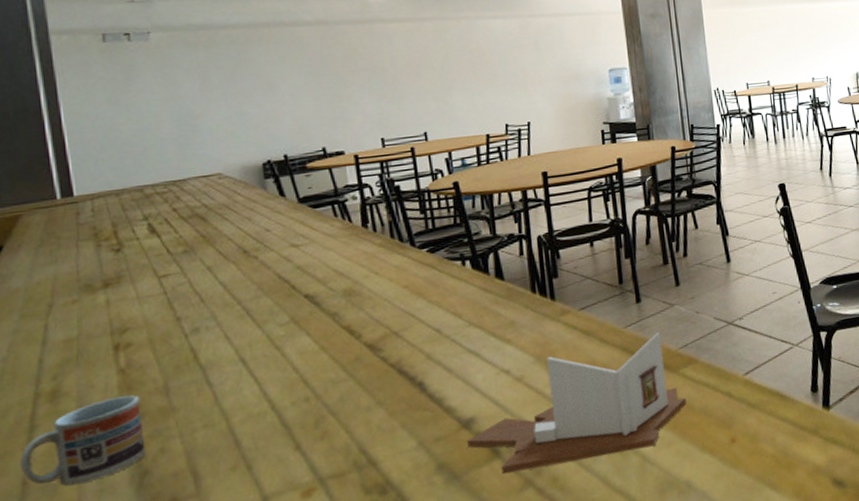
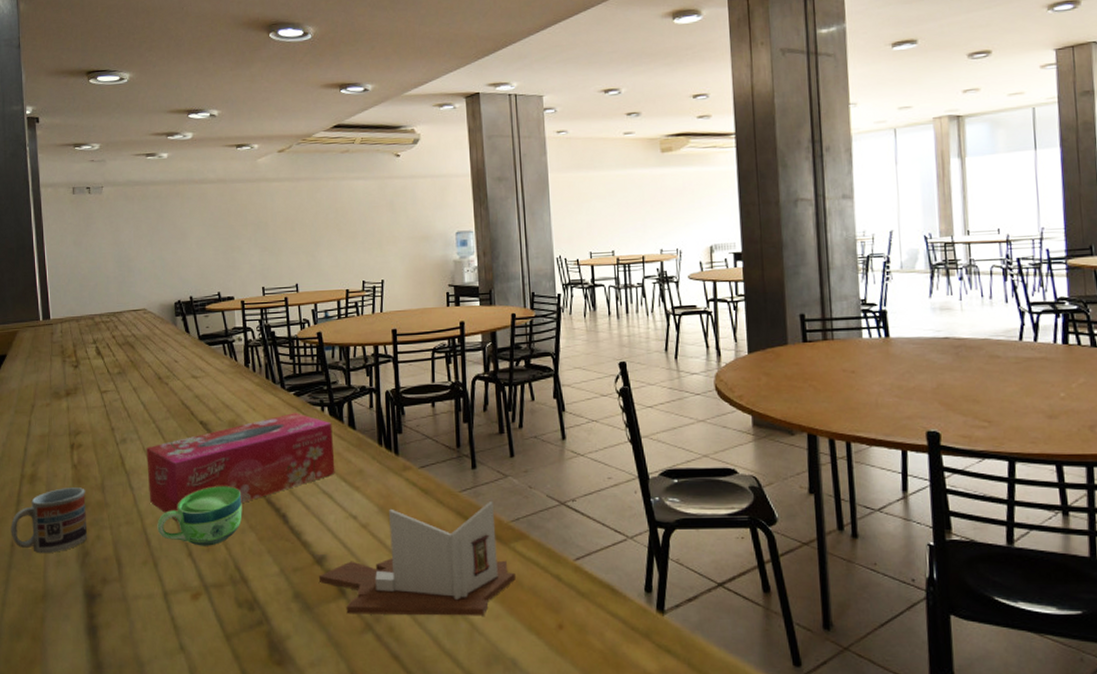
tissue box: none [229,270,482,413] -> present [146,413,335,522]
cup: none [249,362,367,436] -> present [157,486,242,546]

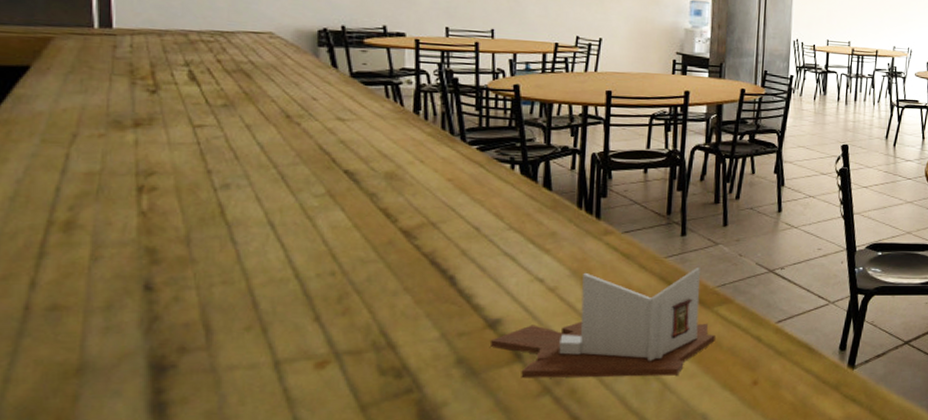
cup: present [10,487,87,554] -> none [24,239,159,319]
tissue box: present [146,413,335,522] -> none [260,168,523,282]
cup: present [157,486,242,546] -> none [270,244,396,310]

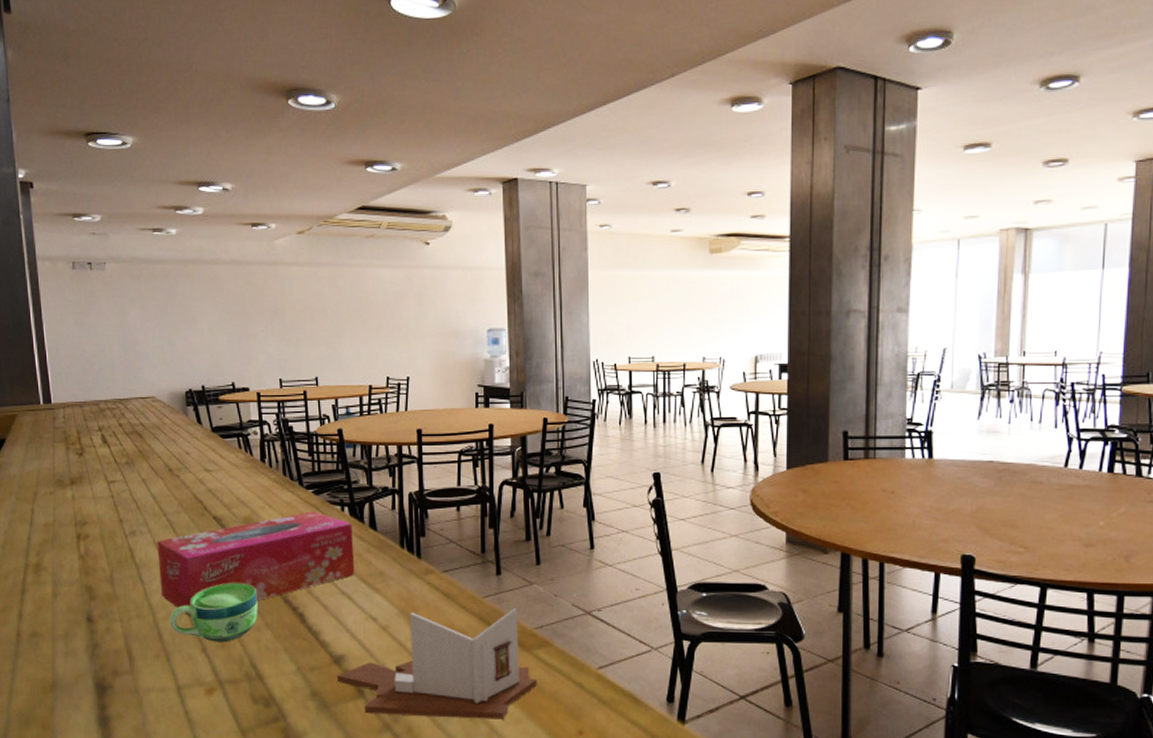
tissue box: none [260,168,523,282] -> present [157,511,355,617]
cup: none [270,244,396,310] -> present [169,583,258,642]

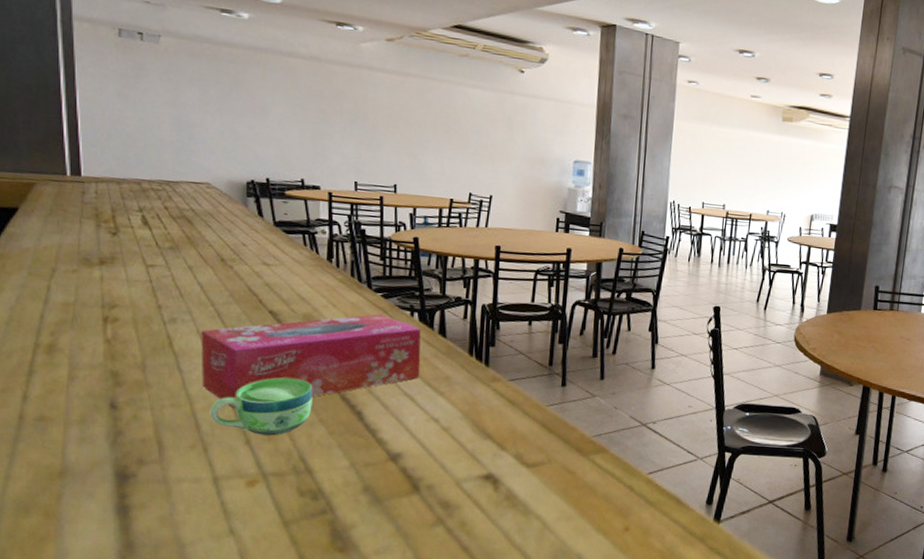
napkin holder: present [336,608,537,720] -> none [391,415,591,517]

